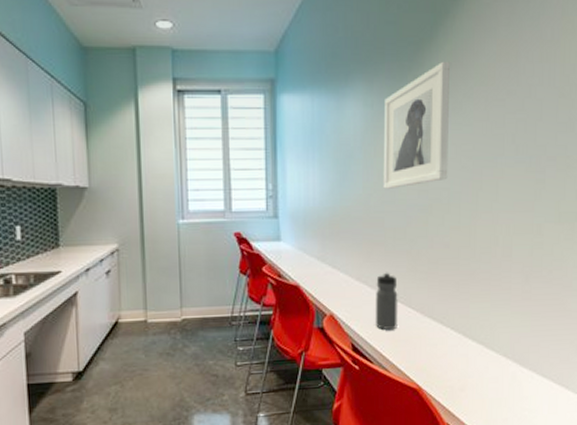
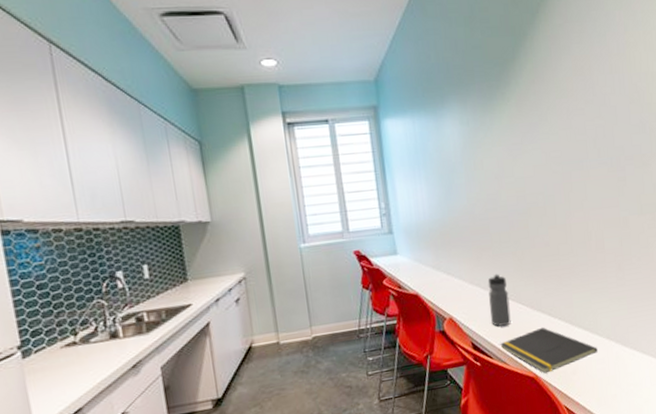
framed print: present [383,61,450,189] -> none [479,78,542,198]
notepad: none [383,335,491,387] -> present [500,327,598,374]

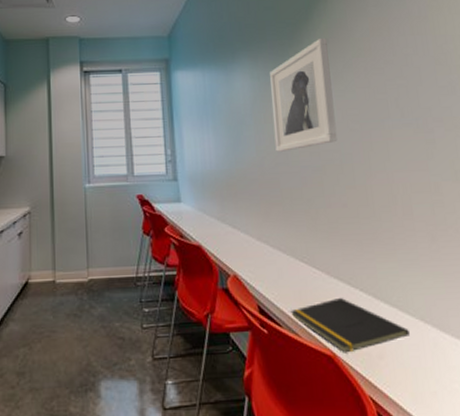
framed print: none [479,78,542,198] -> present [270,37,338,152]
water bottle: present [487,273,511,327] -> none [277,231,304,292]

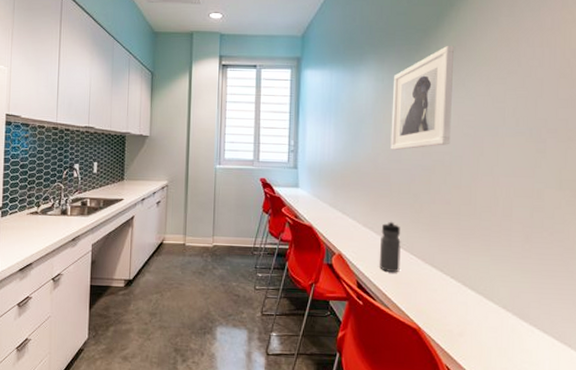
water bottle: none [277,231,304,292] -> present [379,221,401,273]
notepad: present [290,297,410,353] -> none [385,281,491,328]

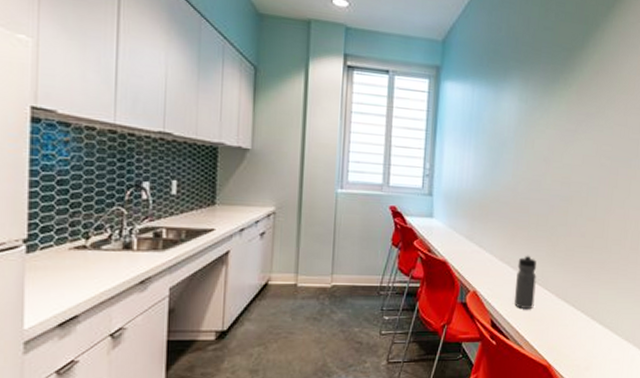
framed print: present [390,45,454,150] -> none [531,68,597,179]

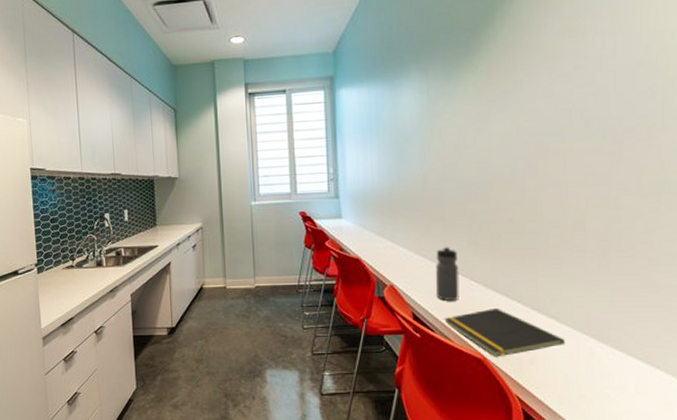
notepad: none [519,316,614,364] -> present [444,307,565,357]

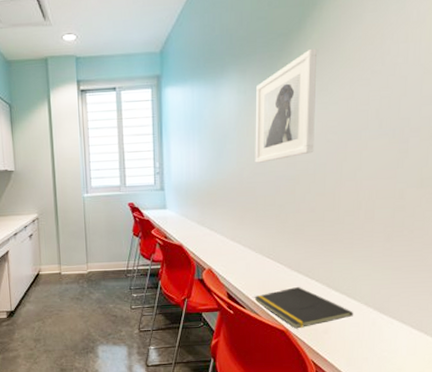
water bottle: present [435,246,459,302] -> none [247,233,268,282]
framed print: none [440,43,509,168] -> present [255,48,317,163]

